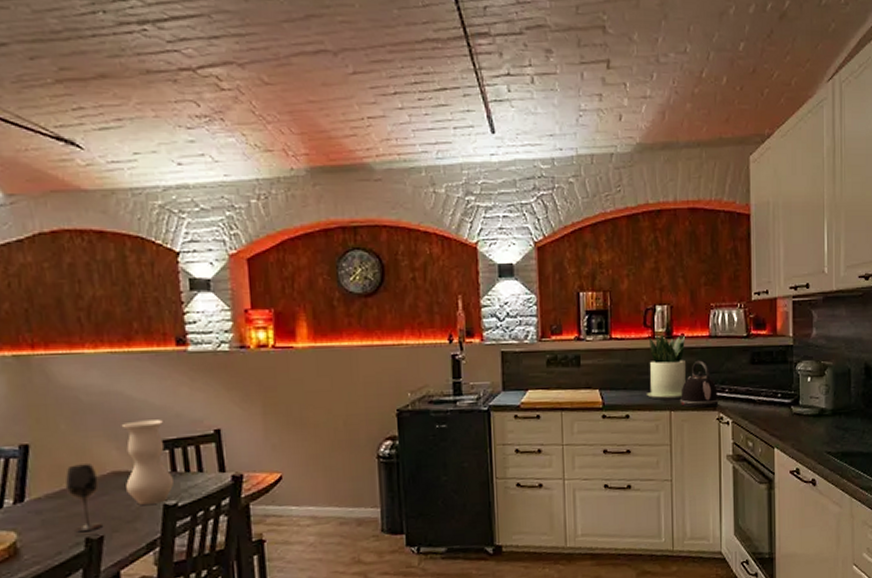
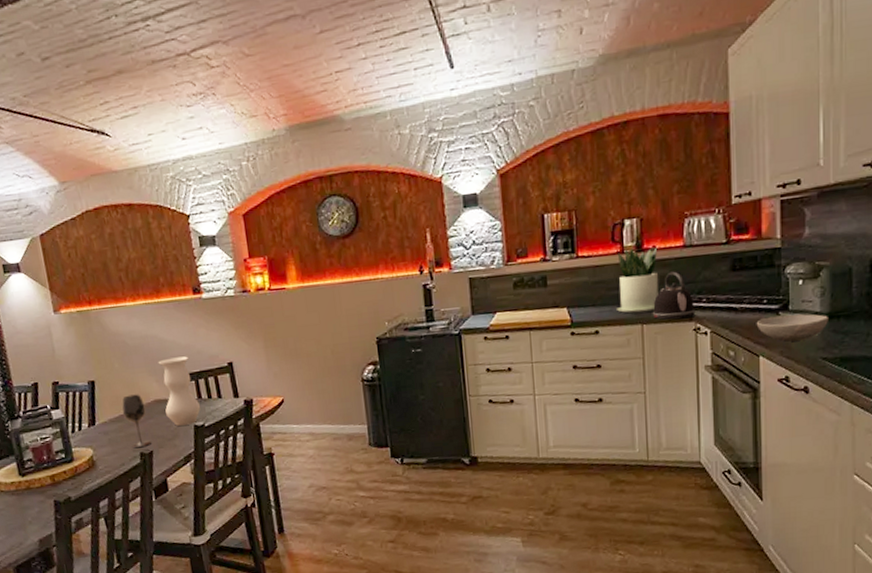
bowl: none [771,409,832,435] -> present [756,313,828,342]

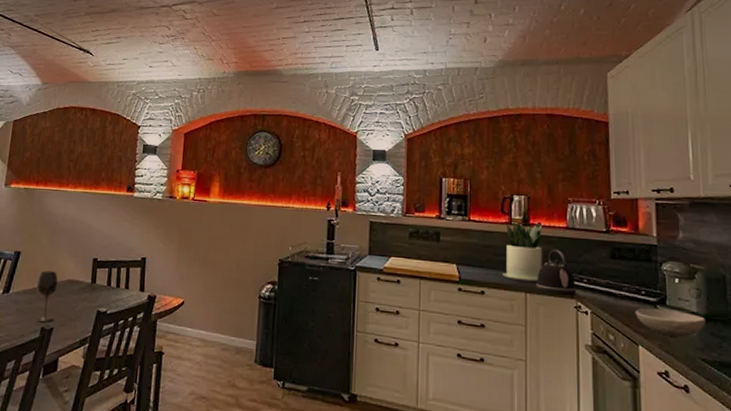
vase: present [158,356,201,427] -> none [75,244,109,310]

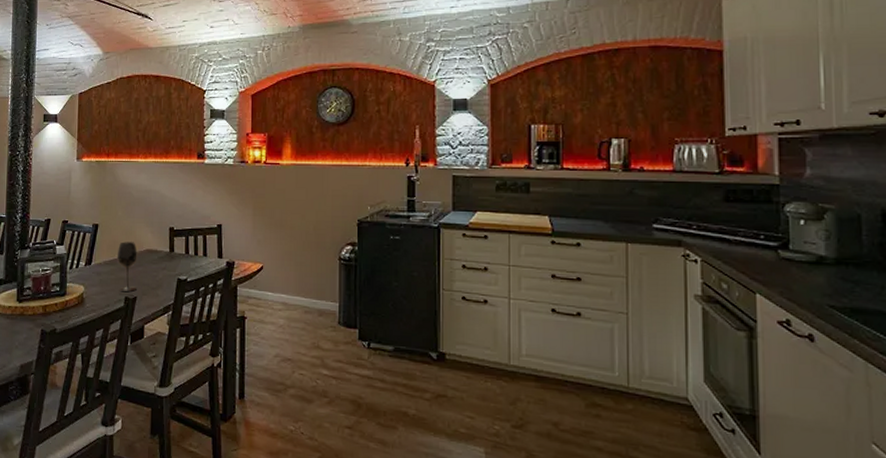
planter: present [503,221,543,283] -> none [600,167,646,232]
kettle: present [535,248,577,295] -> none [637,194,685,243]
bowl: present [635,308,705,337] -> none [752,253,835,283]

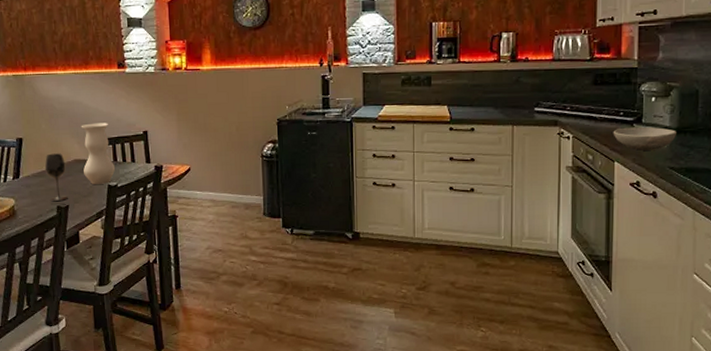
vase: none [155,213,187,278] -> present [81,123,116,185]
bowl: none [752,253,835,283] -> present [613,126,676,151]

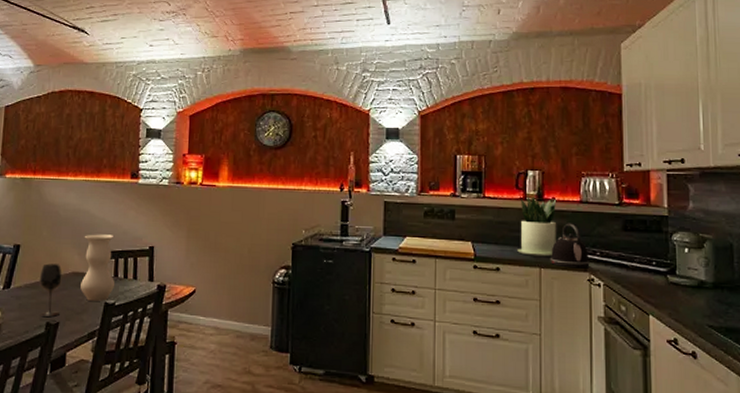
planter: none [491,58,530,116] -> present [517,196,557,258]
kettle: none [522,81,560,124] -> present [550,223,590,268]
bowl: present [613,126,676,151] -> none [646,278,713,305]

